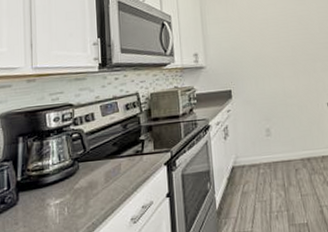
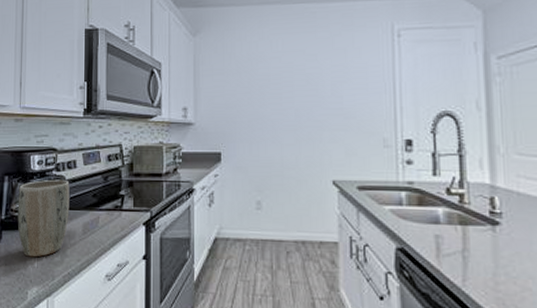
plant pot: none [34,133,90,214] -> present [17,179,70,258]

